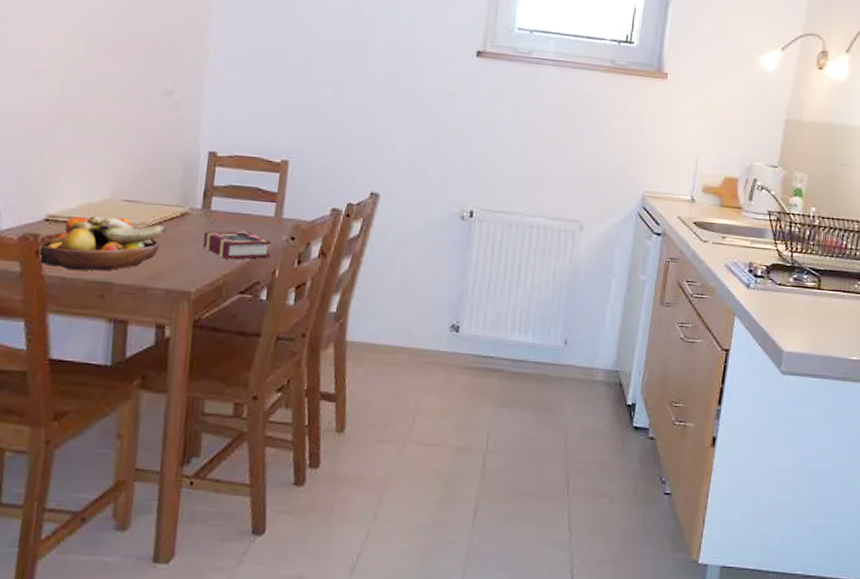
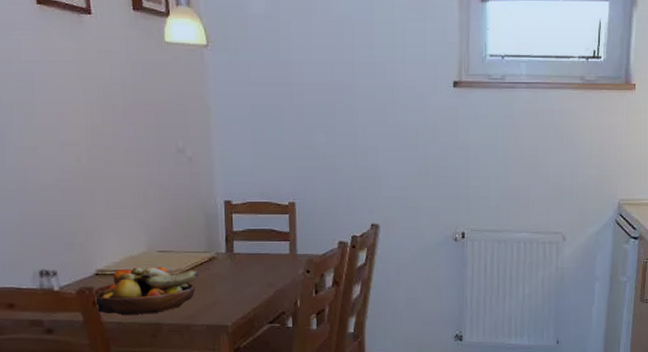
book: present [203,230,272,259] -> none [231,268,291,294]

